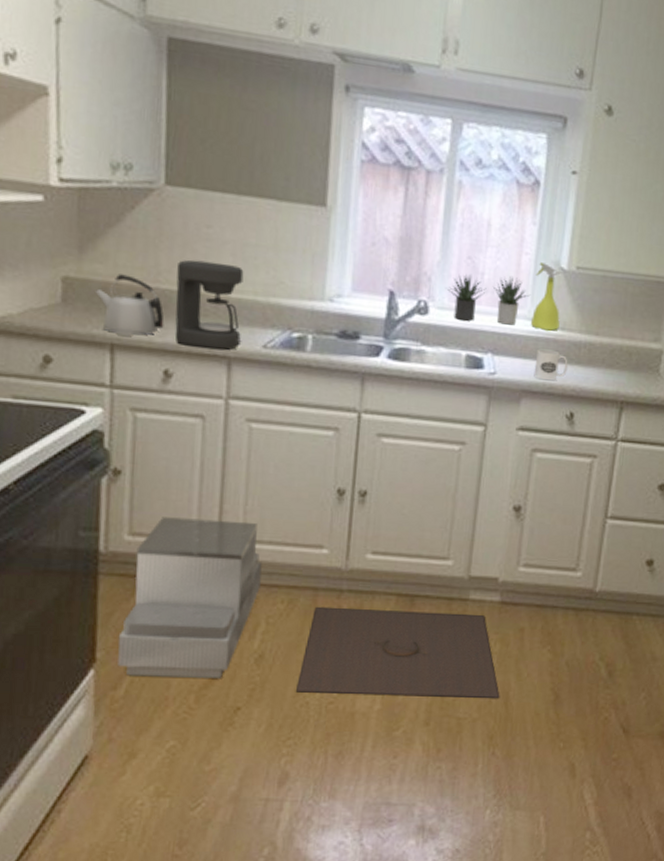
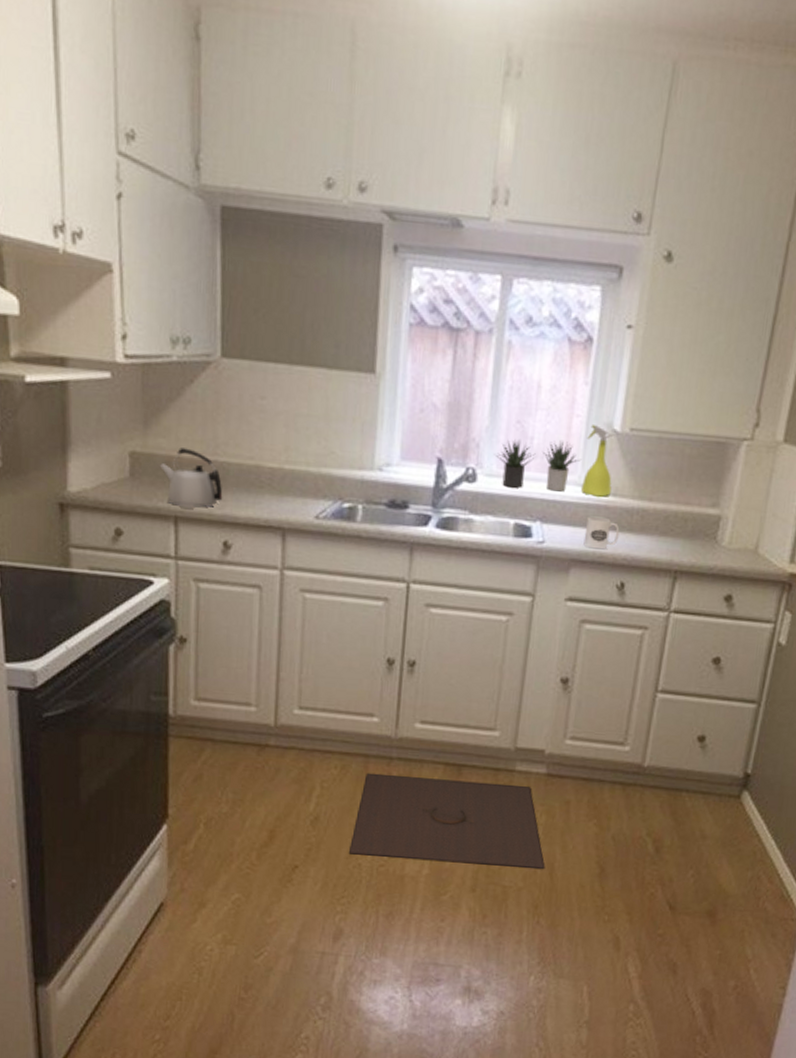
step stool: present [117,517,262,678] -> none [187,683,316,838]
coffee maker: present [174,259,244,351] -> none [232,431,297,522]

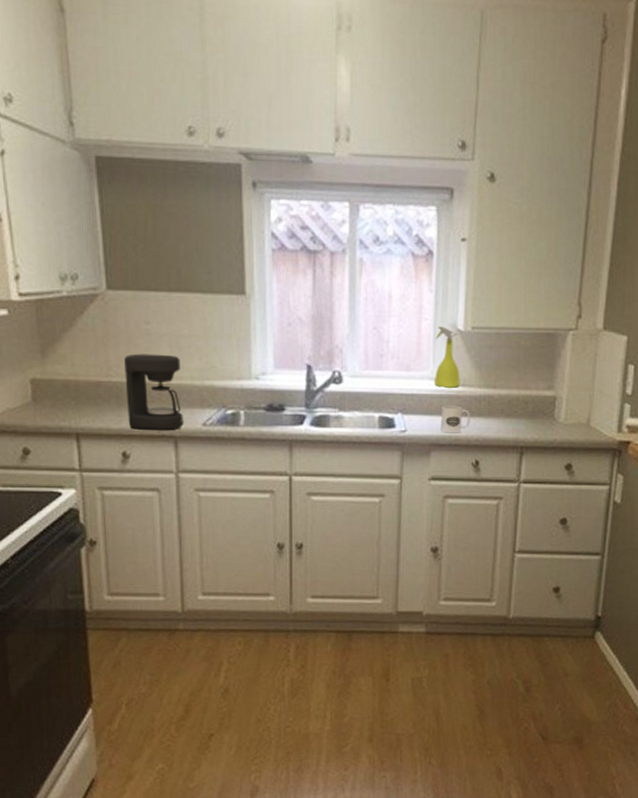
kettle: present [159,448,223,509] -> none [58,372,119,425]
coffee maker: none [232,431,297,522] -> present [124,353,184,431]
floor mat: present [348,772,545,869] -> none [257,644,432,719]
succulent plant: present [496,440,582,492] -> none [358,342,433,386]

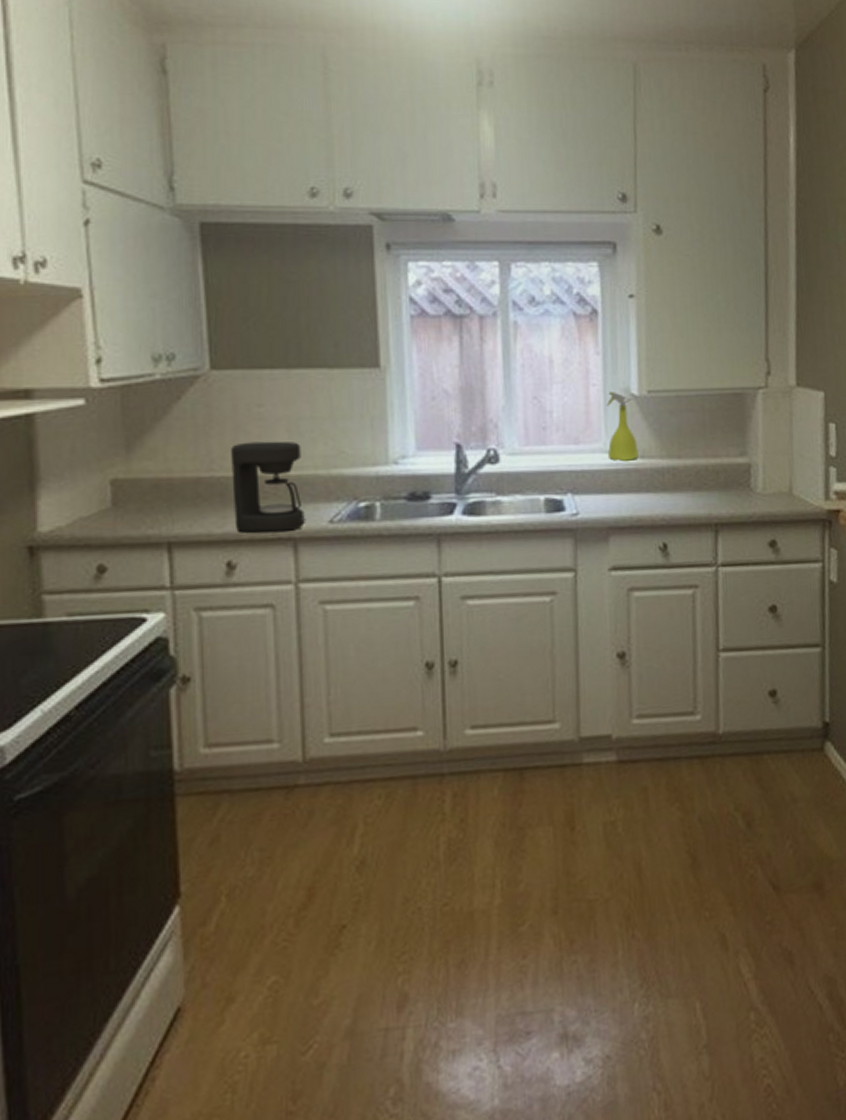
mug: present [440,405,470,433] -> none [618,480,654,514]

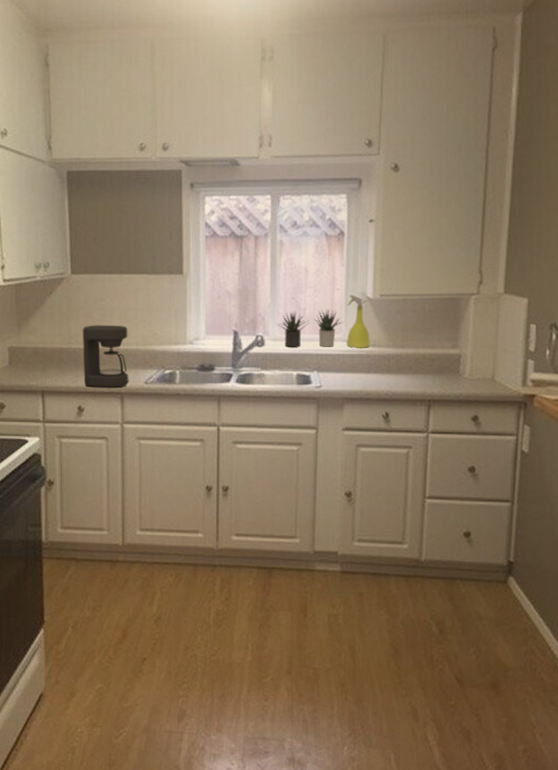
succulent plant: none [516,411,604,463] -> present [278,309,345,347]

